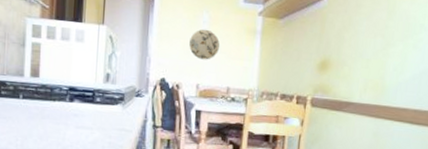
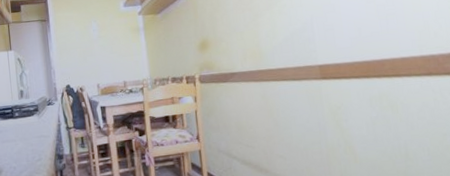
decorative plate: present [189,29,220,60] -> none [84,36,111,63]

